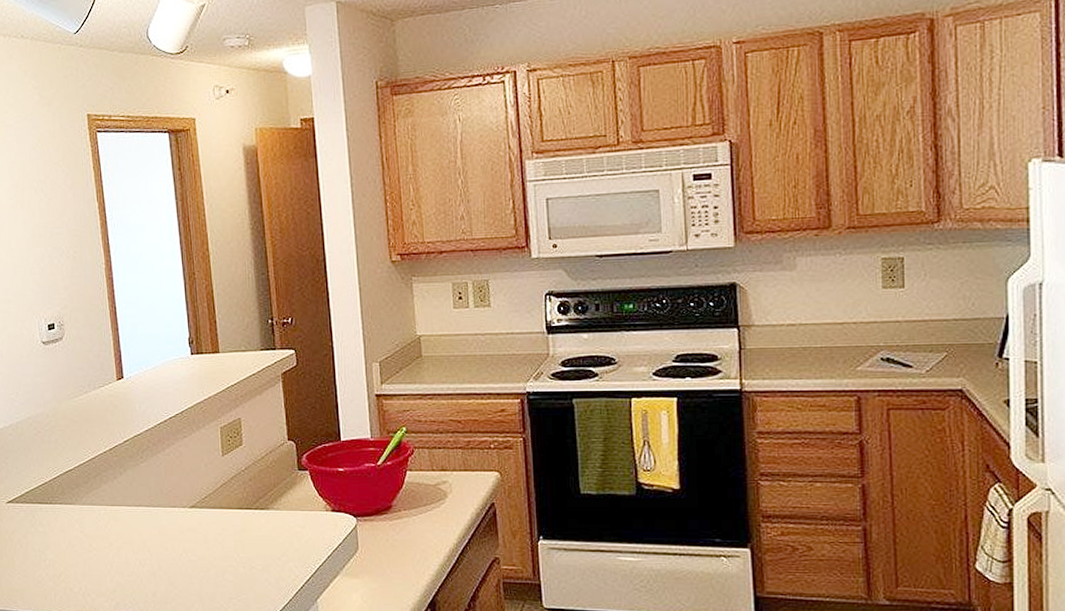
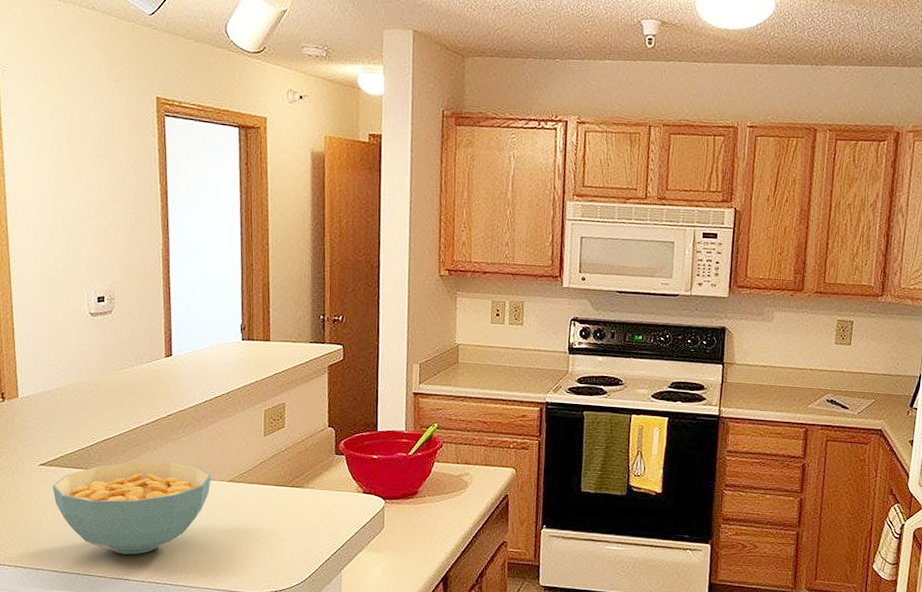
cereal bowl: none [20,491,173,592] -> present [52,461,212,555]

